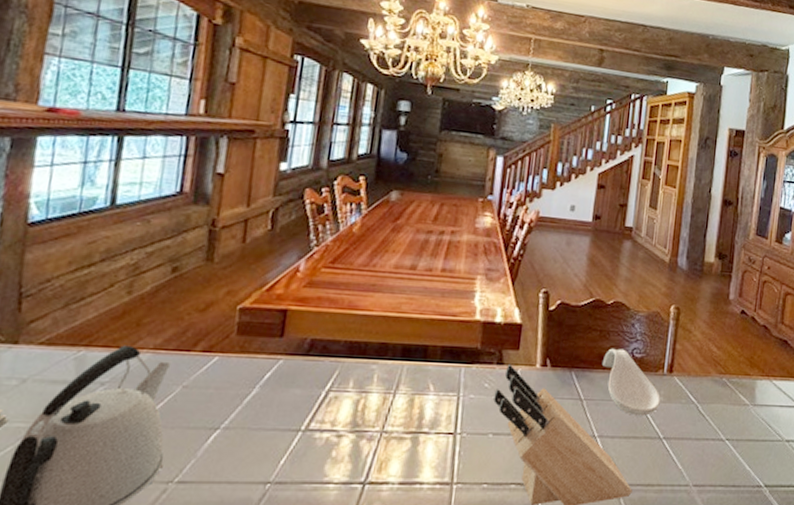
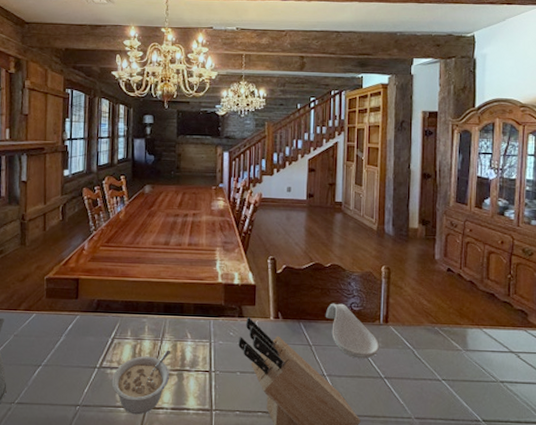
legume: none [320,406,406,493] -> present [111,350,171,415]

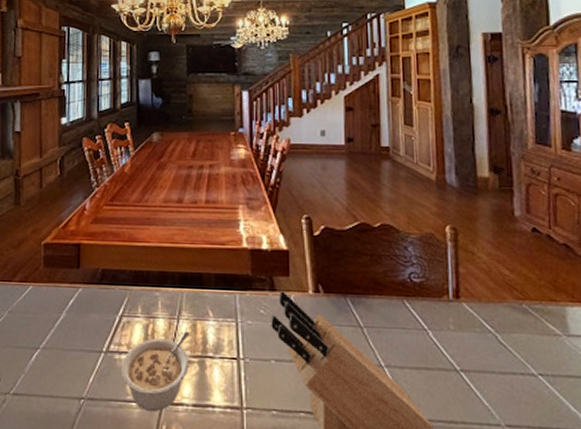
spoon rest: present [326,303,380,359] -> none [378,273,452,346]

